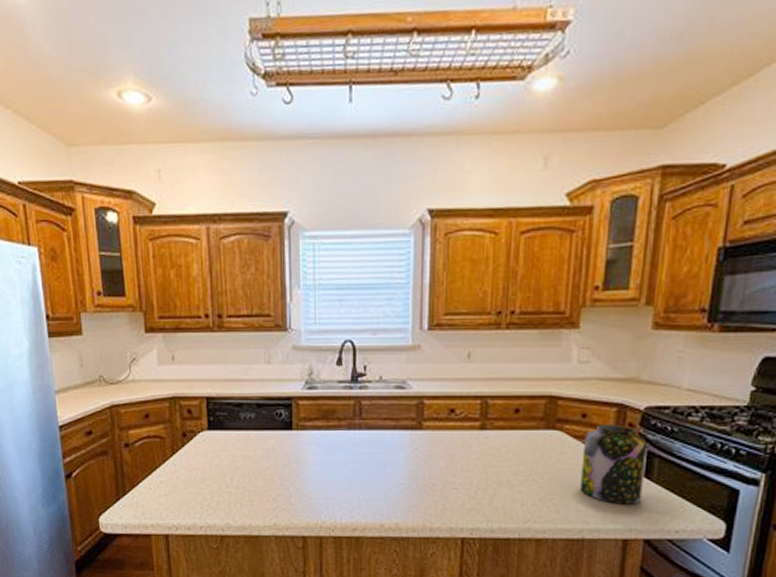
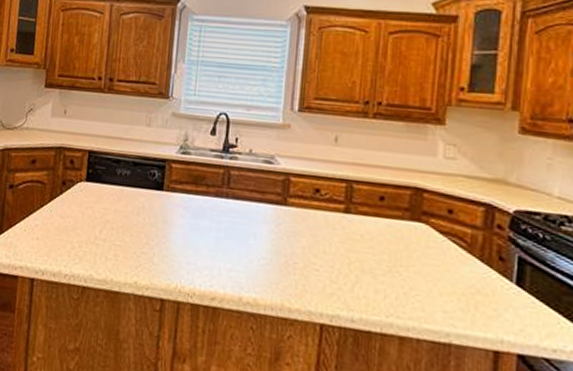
jar: present [580,424,647,505] -> none [447,222,518,313]

